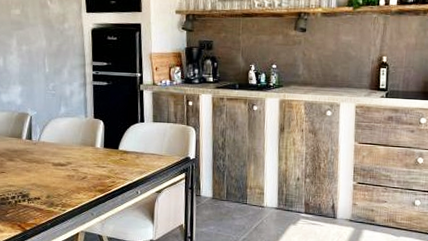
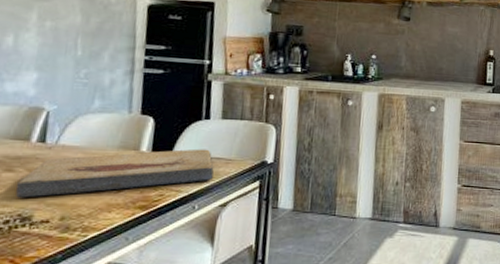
fish fossil: none [16,146,150,181] -> present [15,149,214,198]

